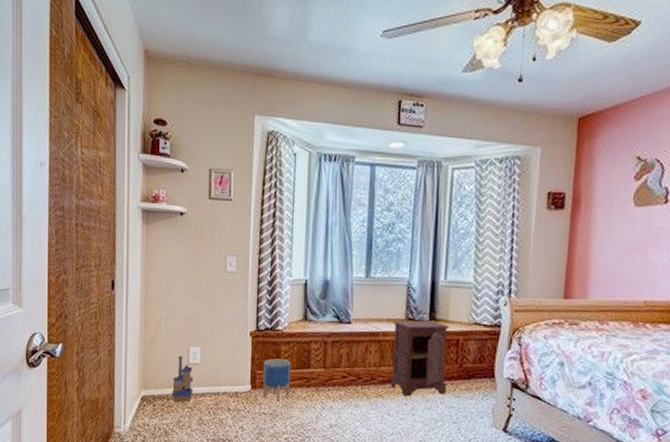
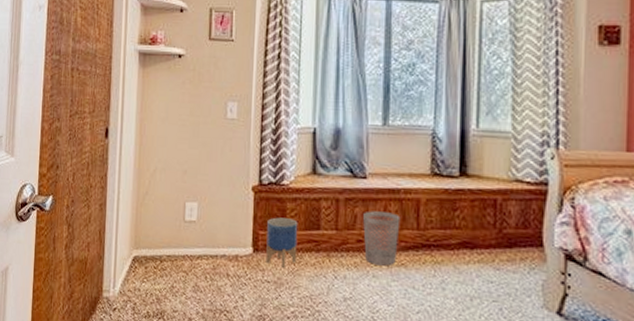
toy house: present [171,356,194,402] -> none [164,213,189,265]
wastebasket: none [347,351,379,397] -> present [363,211,401,266]
nightstand: present [390,320,449,397] -> none [414,175,483,267]

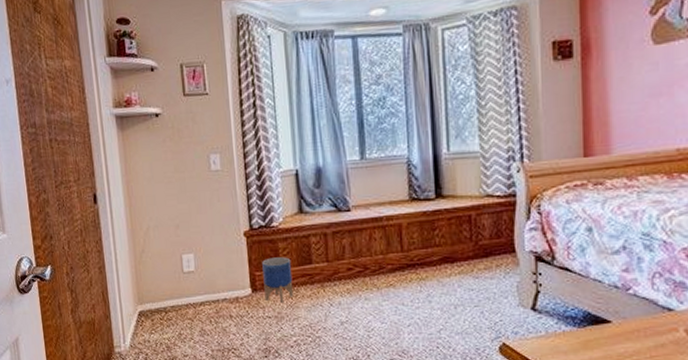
wastebasket: present [363,211,401,266] -> none [351,239,386,289]

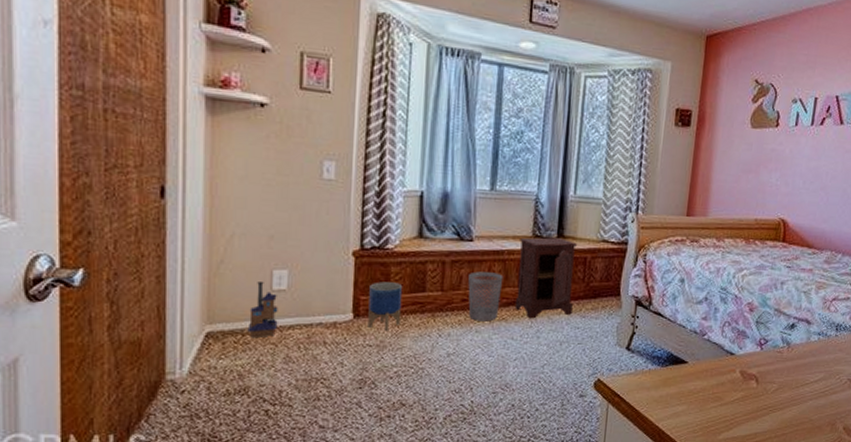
toy house: none [168,266,192,314] -> present [247,282,278,337]
wastebasket: none [351,239,386,289] -> present [468,271,504,322]
nightstand: none [397,198,463,283] -> present [514,237,577,319]

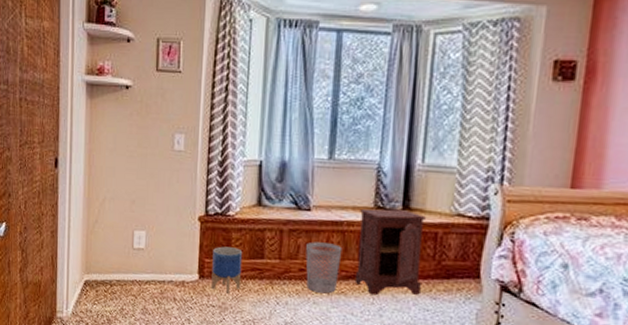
toy house: present [247,282,278,337] -> none [114,240,138,289]

